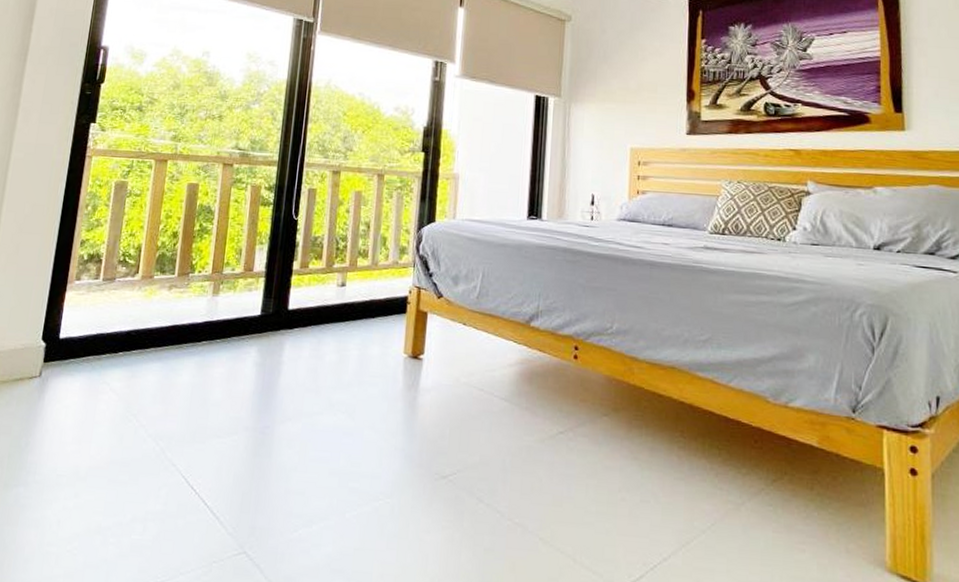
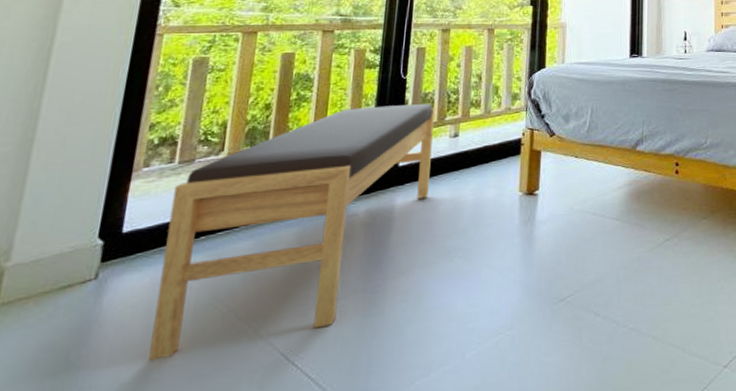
bench: none [78,244,324,460] -> present [148,103,435,361]

